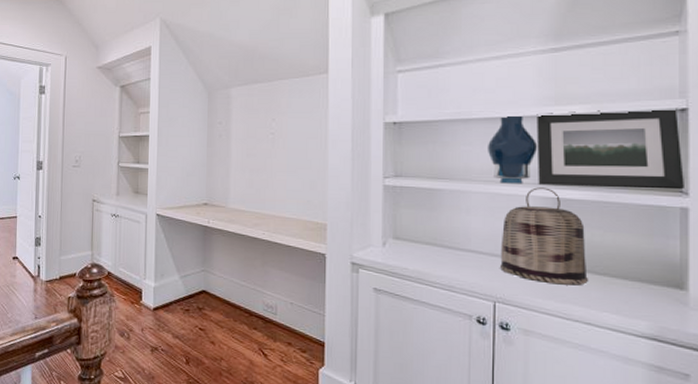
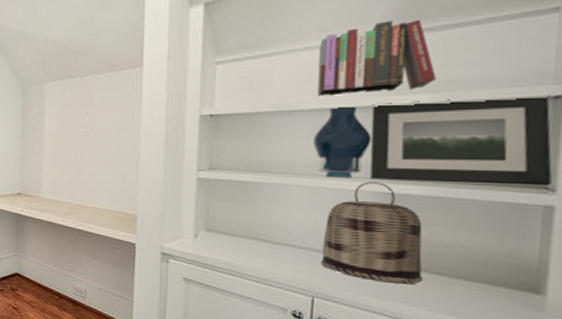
books: none [488,37,588,106] -> present [317,19,437,96]

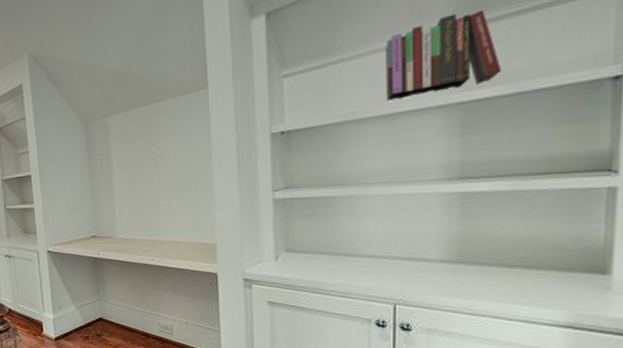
vase: present [312,107,372,178] -> none [384,108,443,184]
basket: present [321,182,424,285] -> none [401,182,499,282]
picture frame: present [370,95,552,186] -> none [441,76,614,180]

